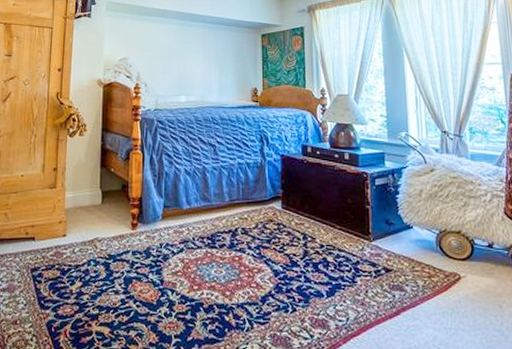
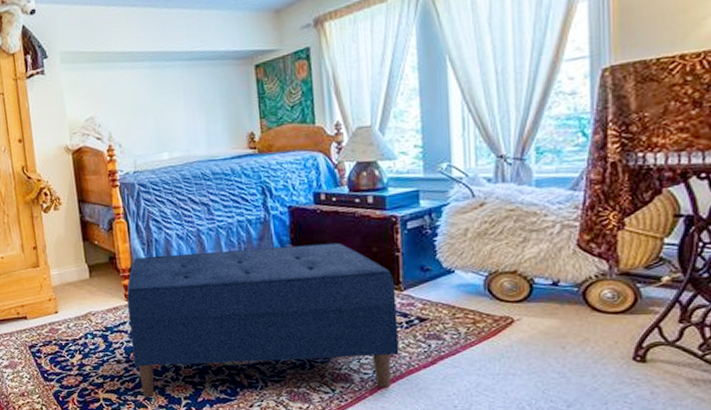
bench: none [131,188,369,337] -> present [126,242,399,398]

